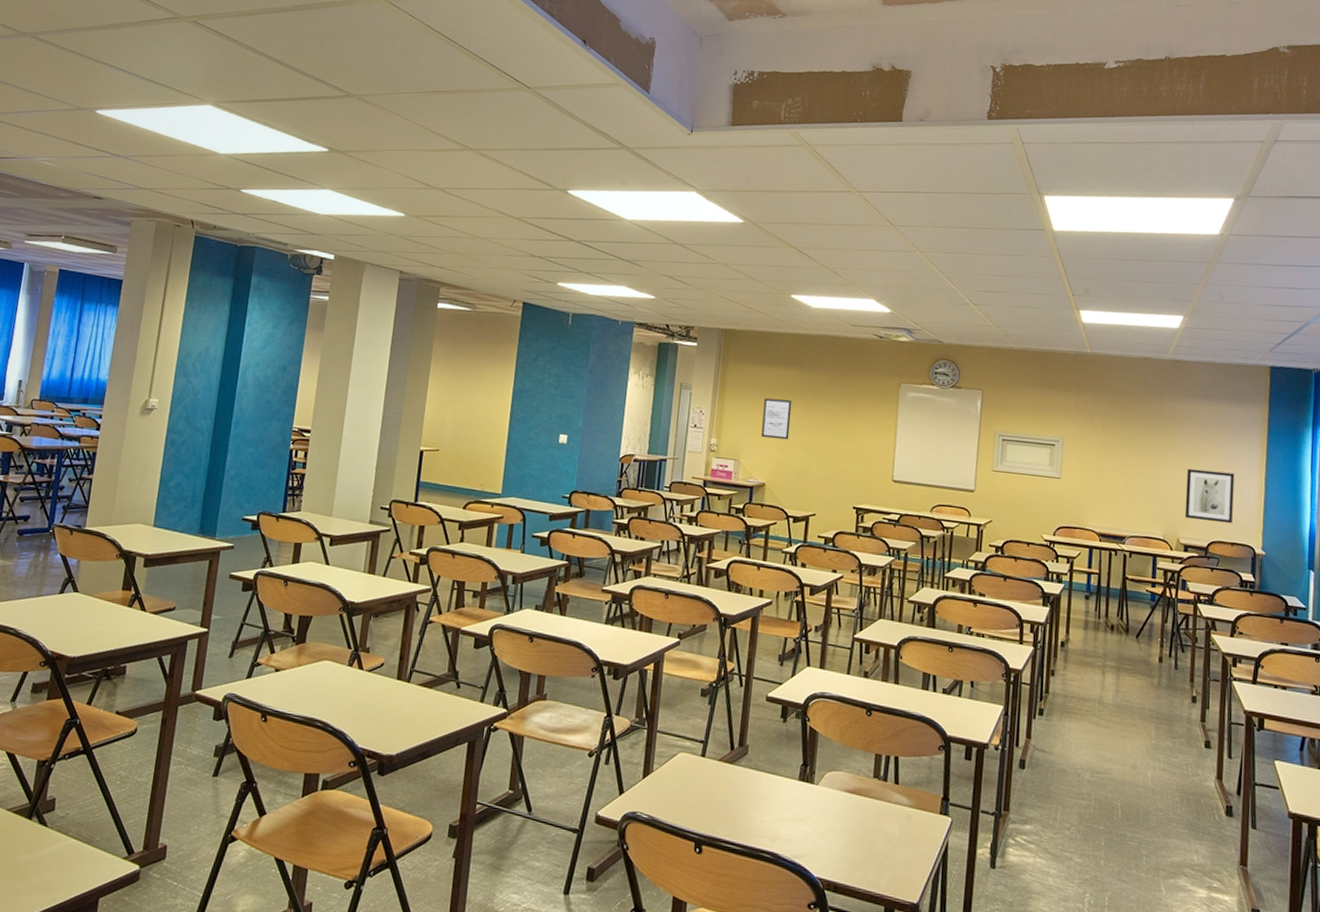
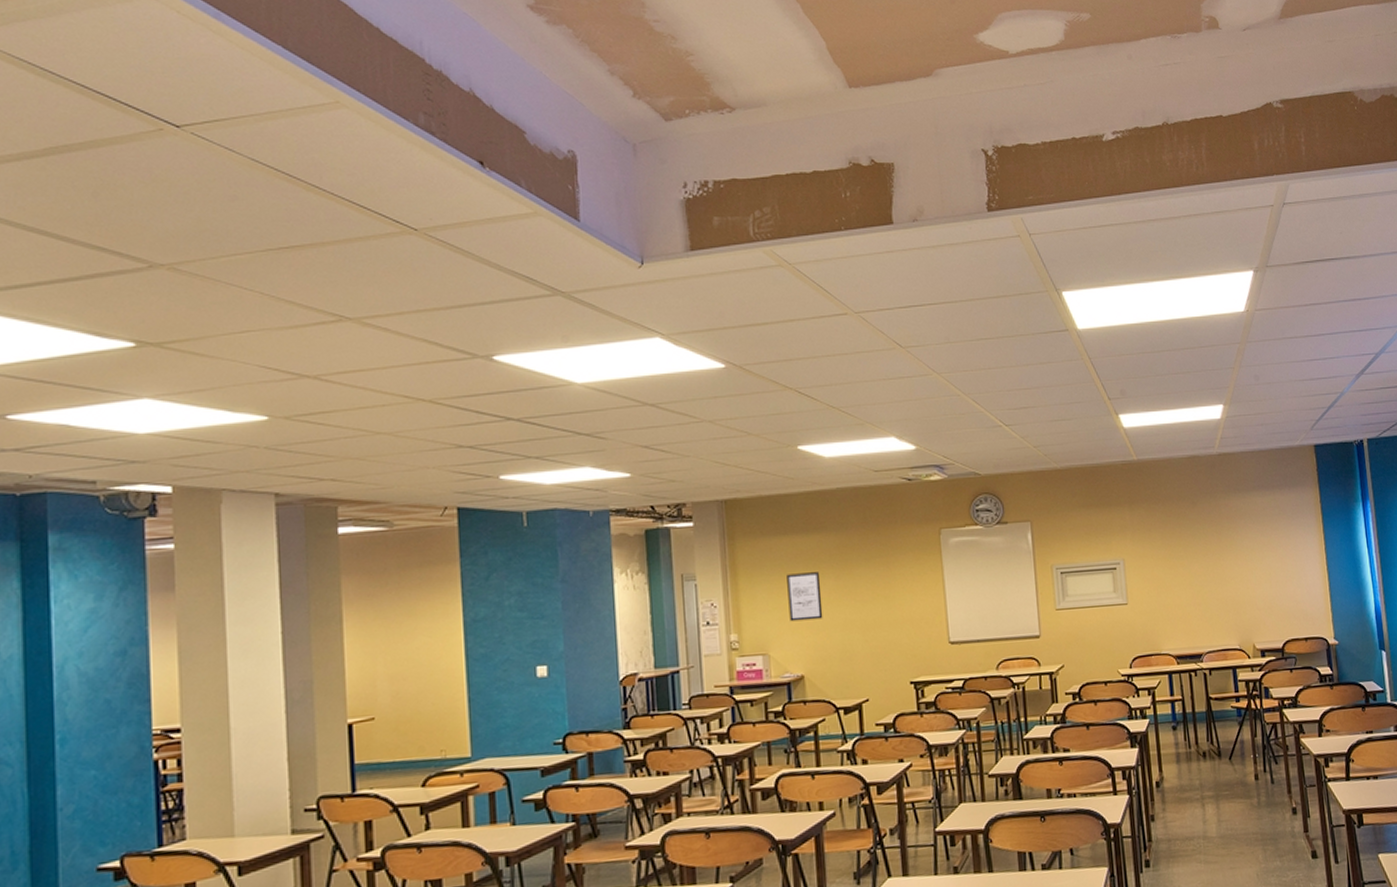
wall art: present [1184,468,1235,524] -> none [1251,564,1303,622]

